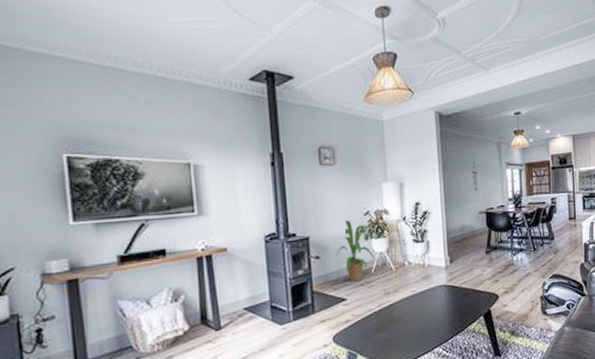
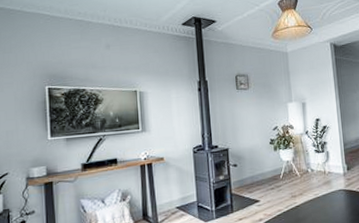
house plant: present [334,219,377,282] -> none [249,134,285,186]

